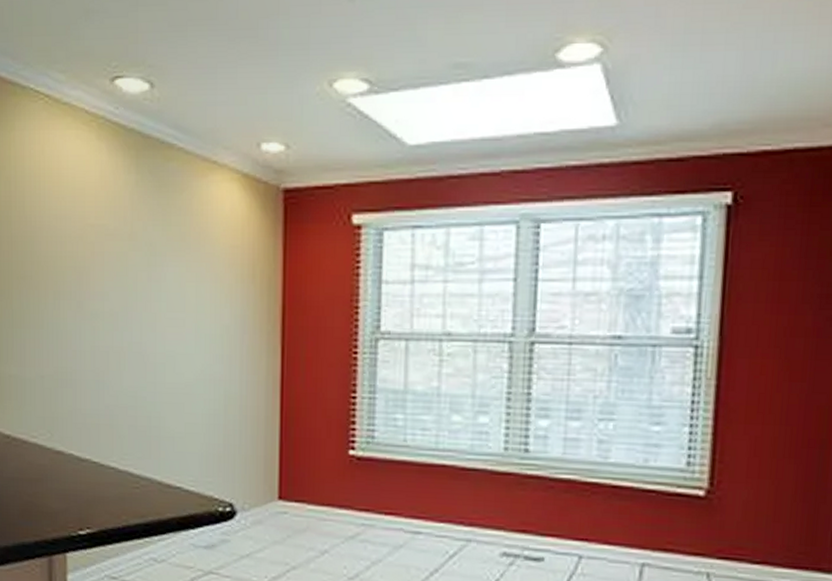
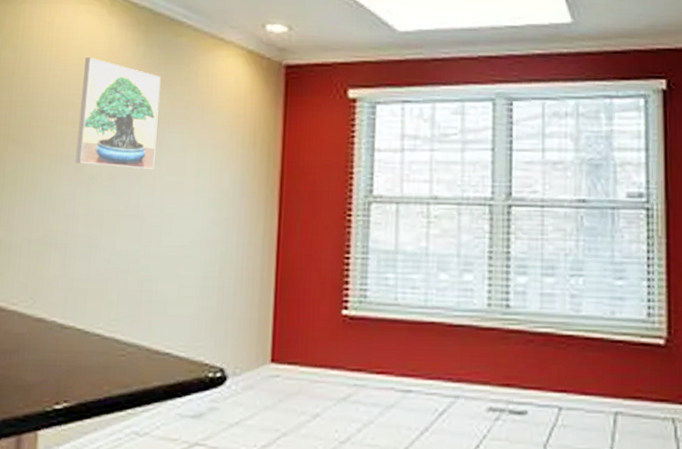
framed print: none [77,188,155,305] -> present [75,58,161,169]

